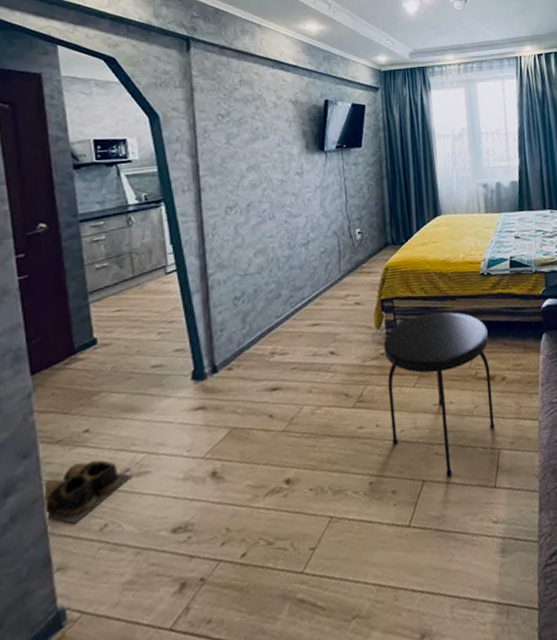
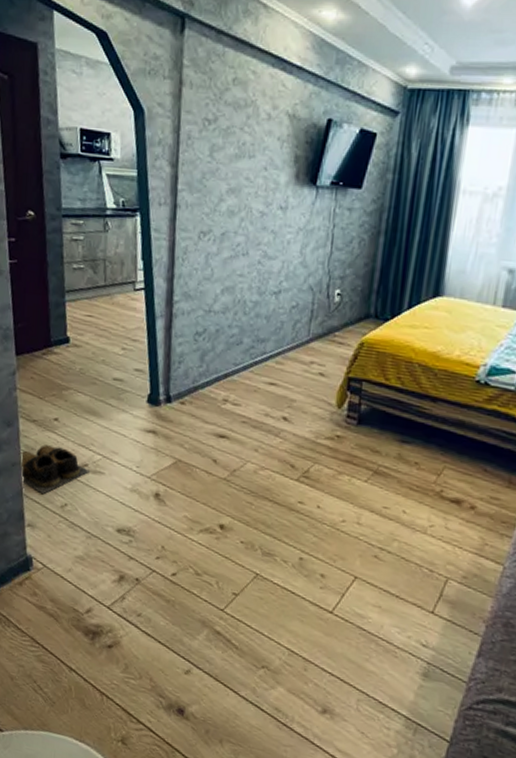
side table: present [383,311,496,477] -> none [331,407,468,584]

